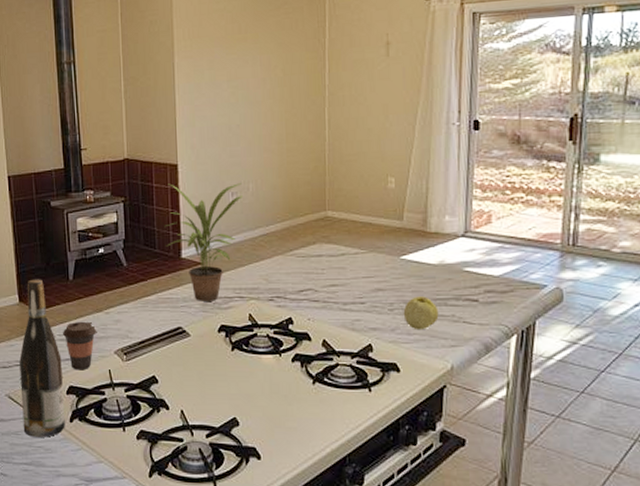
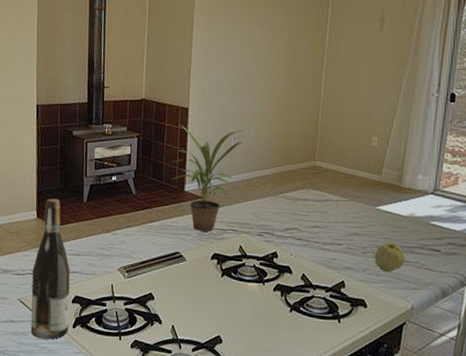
coffee cup: present [63,321,96,370] -> none [74,239,103,283]

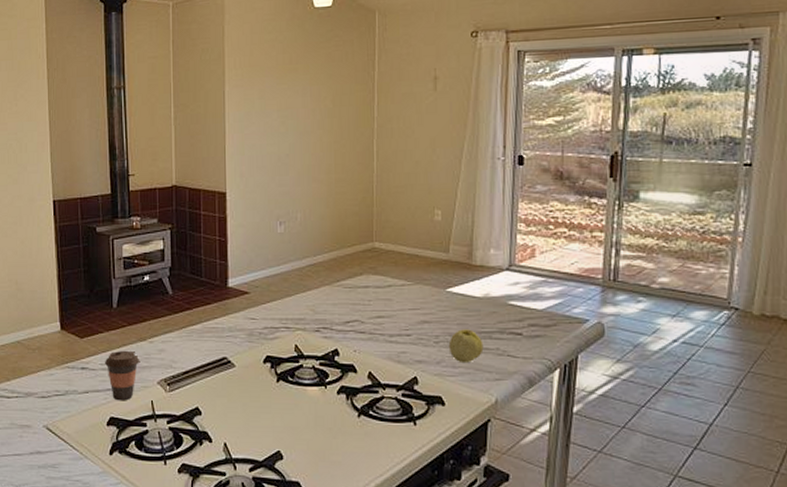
wine bottle: present [30,198,70,340] -> none [59,306,105,471]
coffee cup: none [74,239,103,283] -> present [105,350,139,401]
potted plant: present [172,124,244,232] -> none [211,211,290,331]

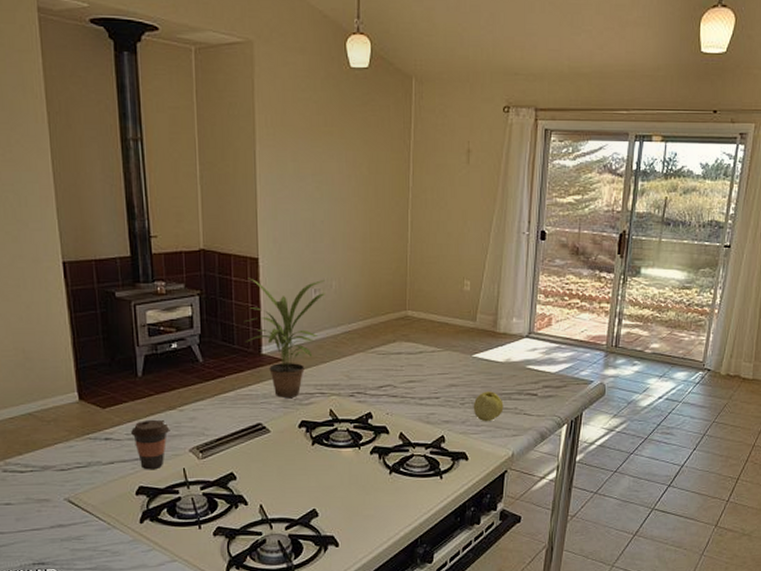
potted plant: none [211,211,290,331] -> present [243,278,325,398]

